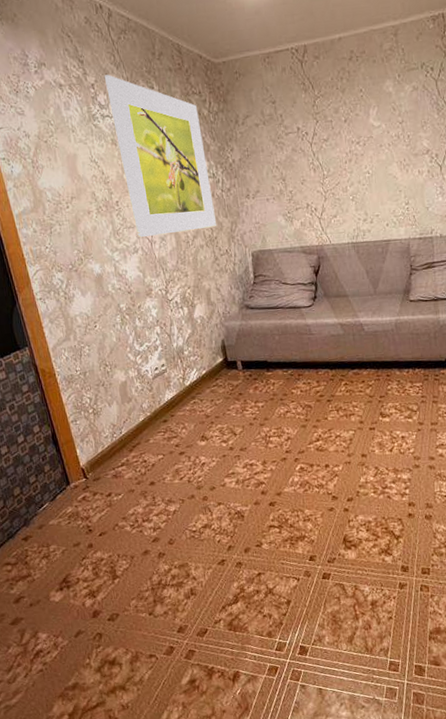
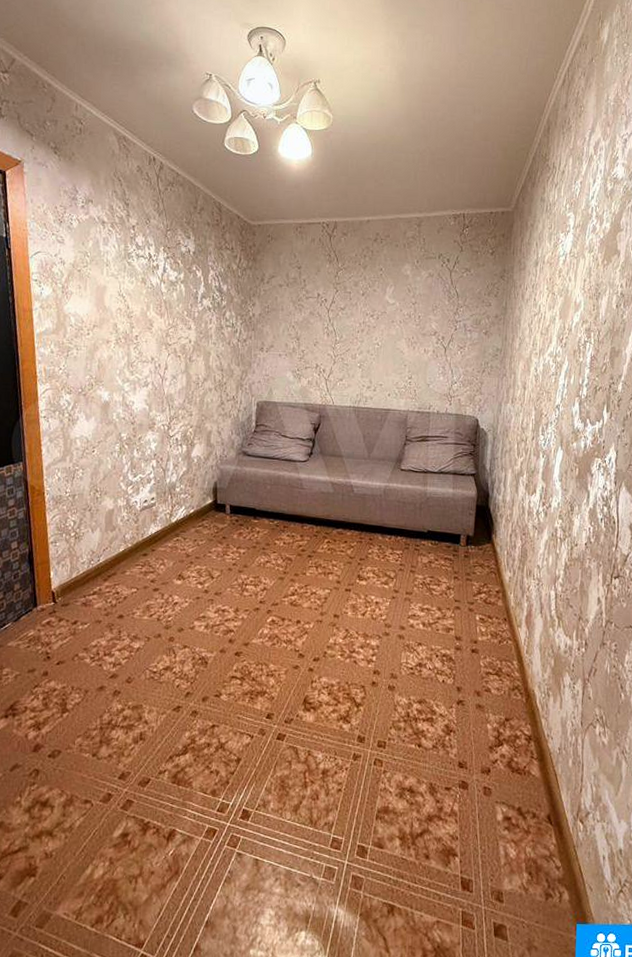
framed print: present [104,74,217,238] -> none [145,219,229,374]

